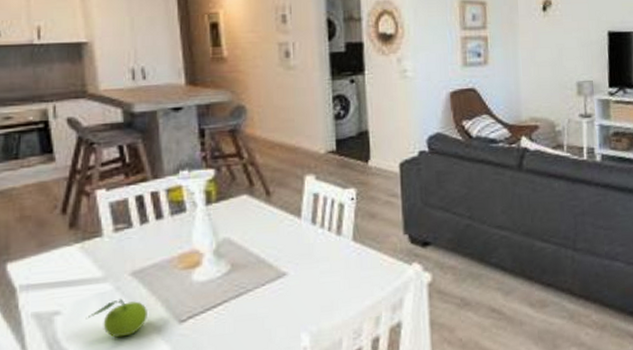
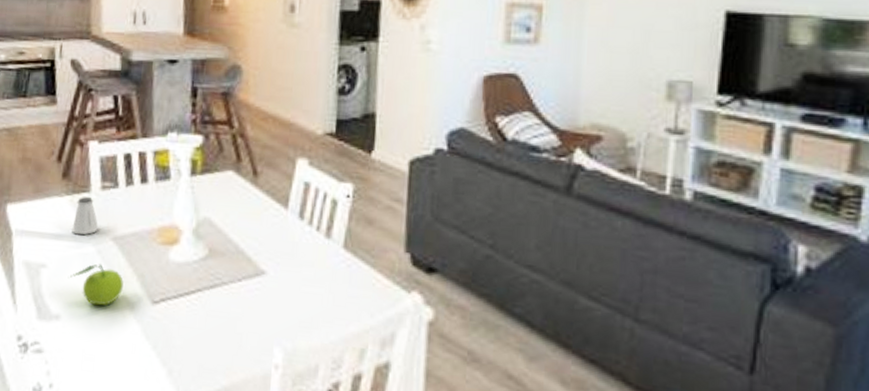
saltshaker: none [85,240,116,278] -> present [72,196,99,235]

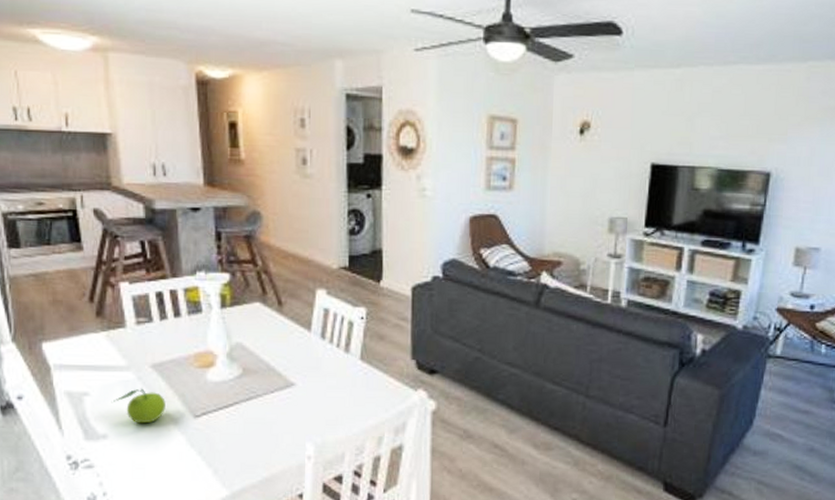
saltshaker: present [72,196,99,235] -> none [111,331,138,365]

